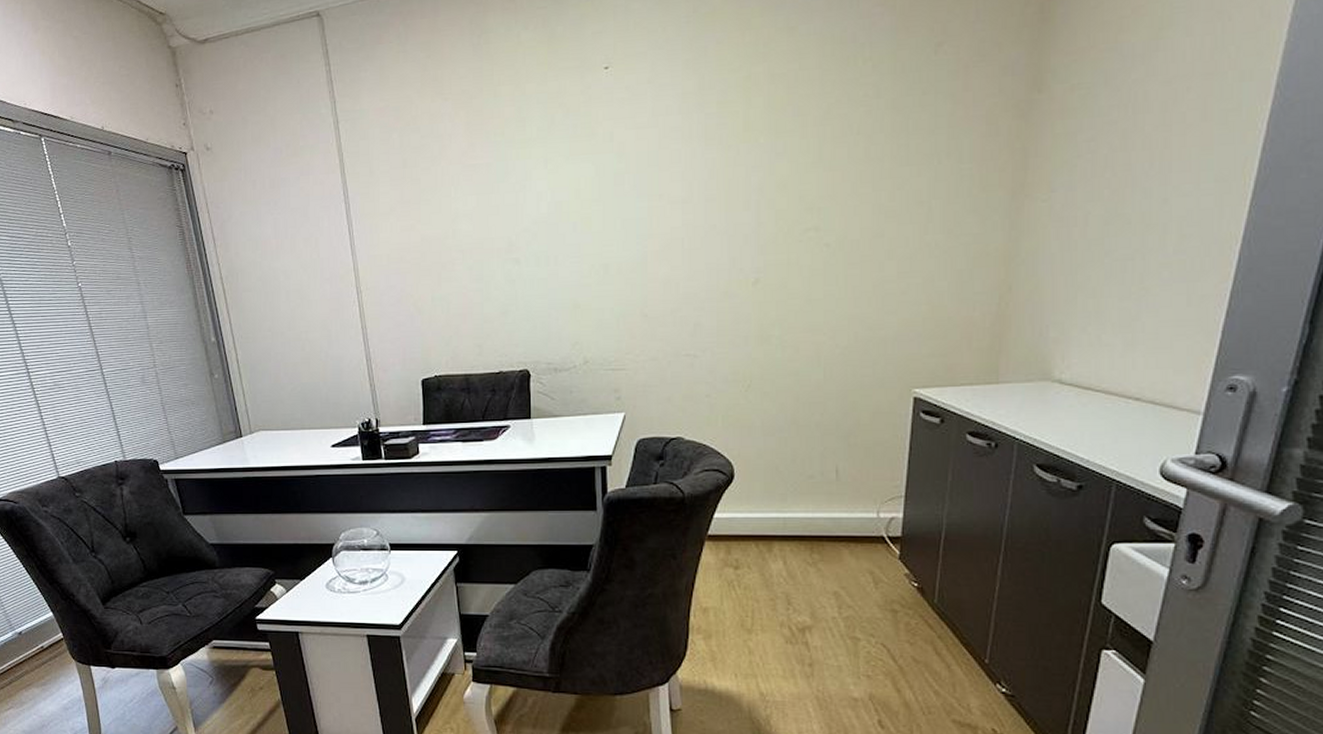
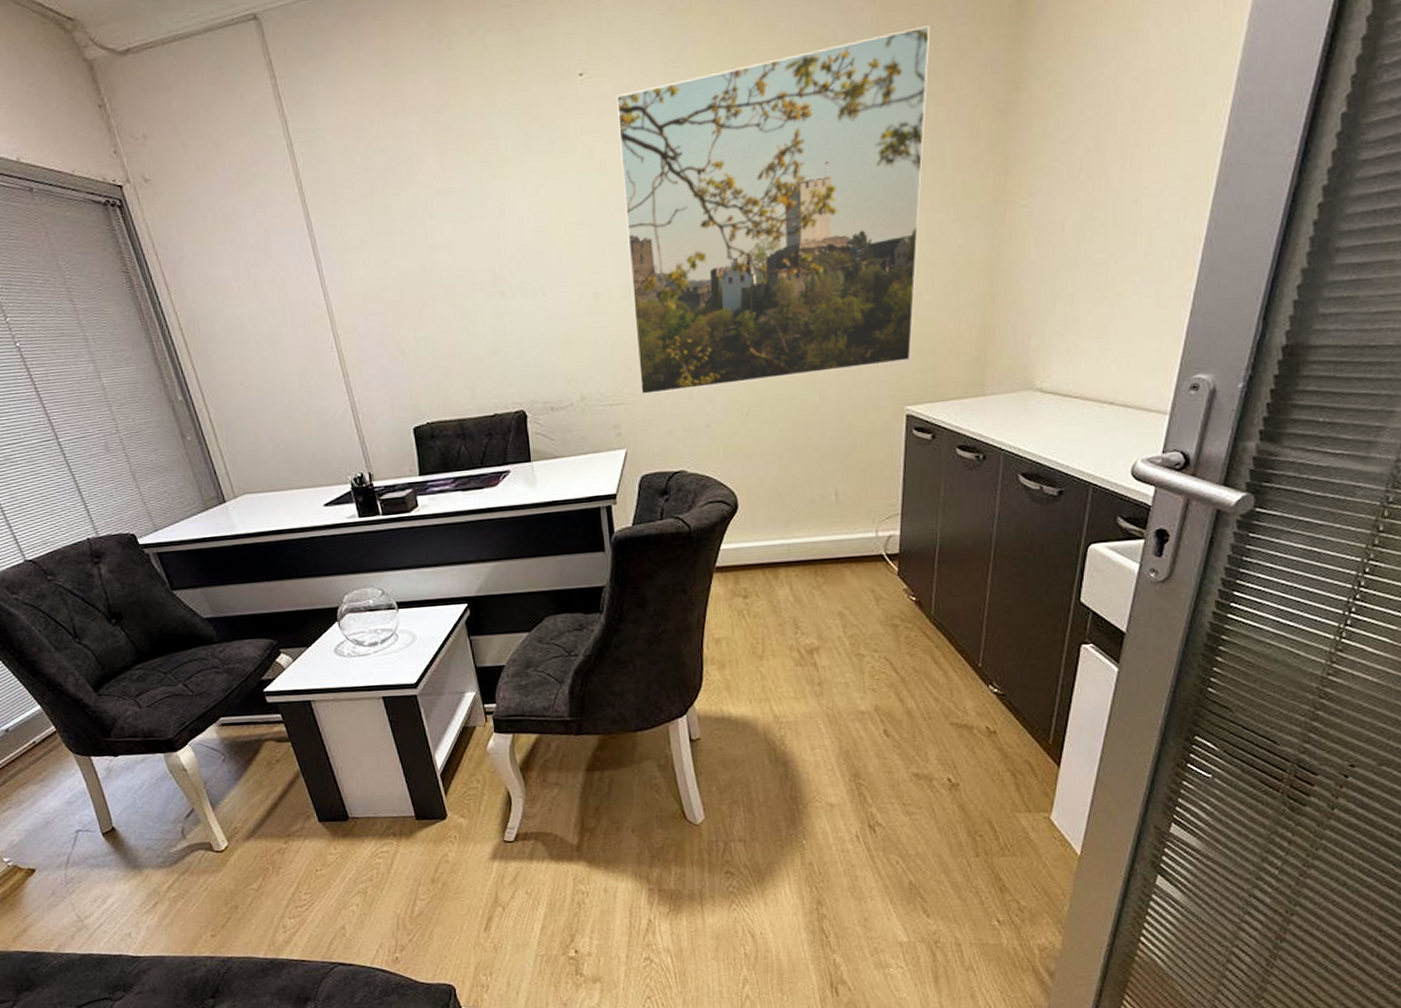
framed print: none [637,30,950,361] -> present [615,25,930,394]

